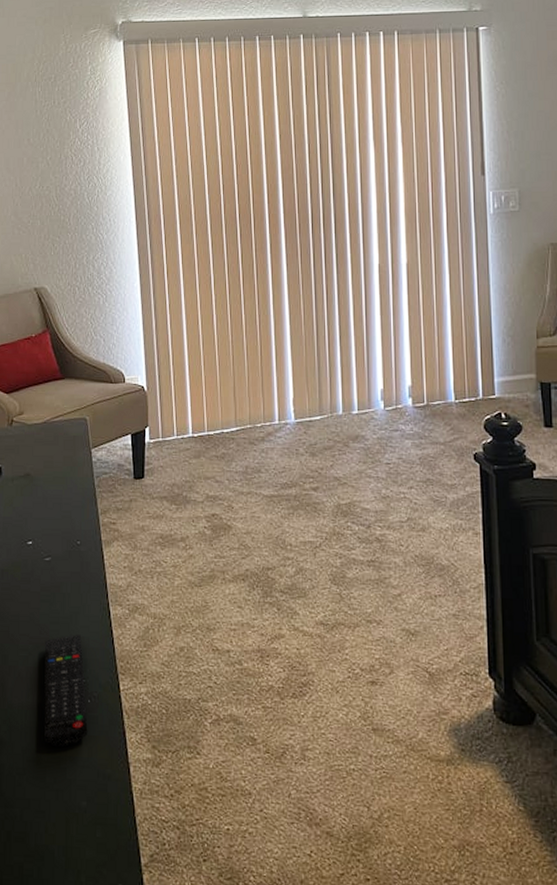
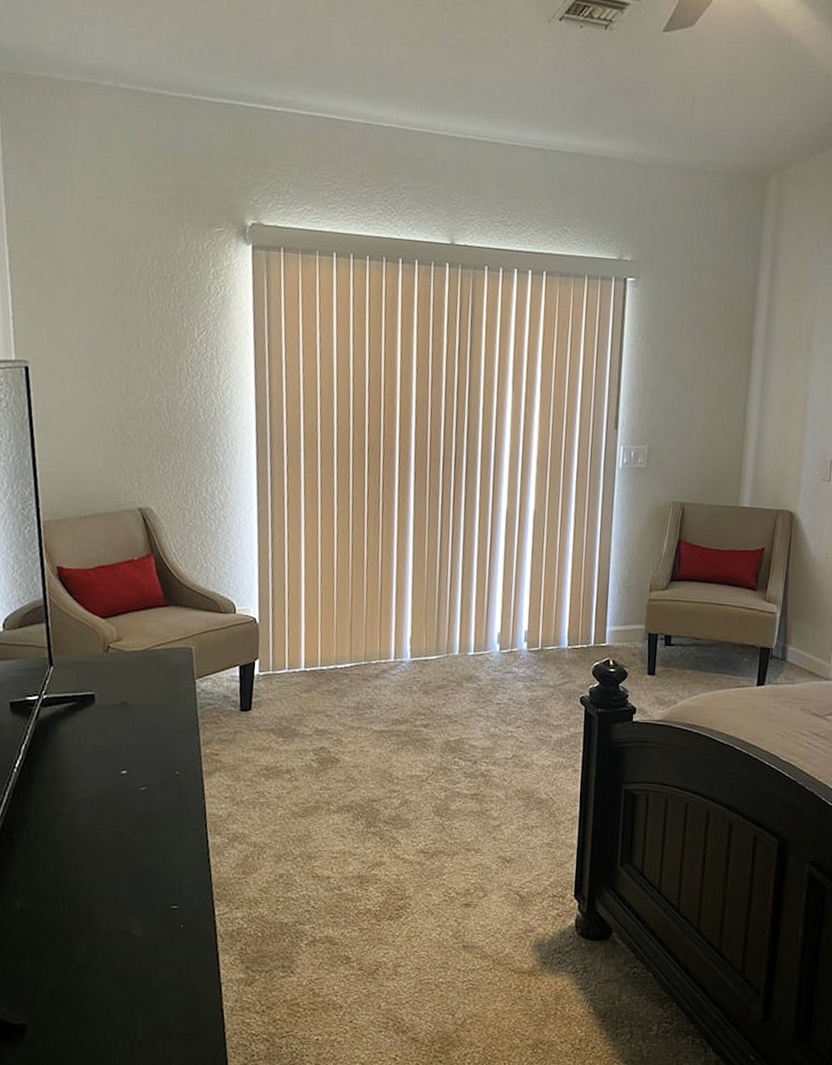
remote control: present [43,635,88,747] -> none [132,863,180,970]

